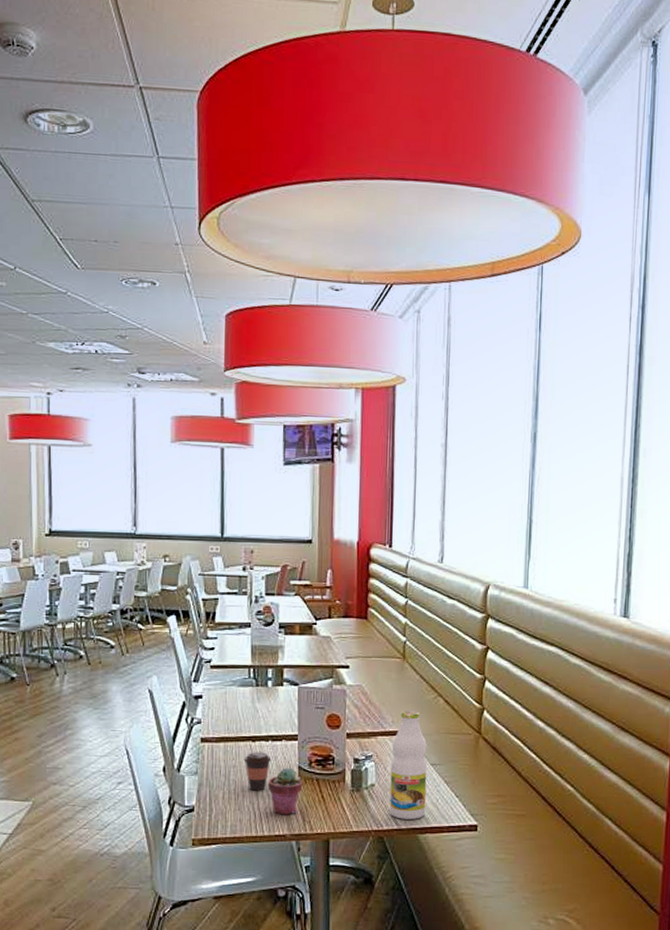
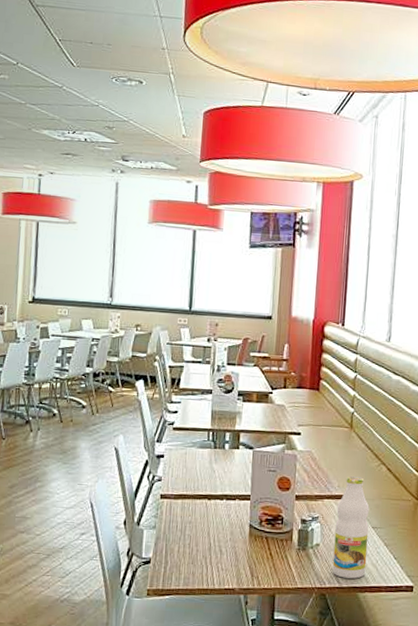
coffee cup: present [243,752,272,791] -> none [199,509,225,546]
potted succulent: present [268,767,303,815] -> none [220,525,253,570]

